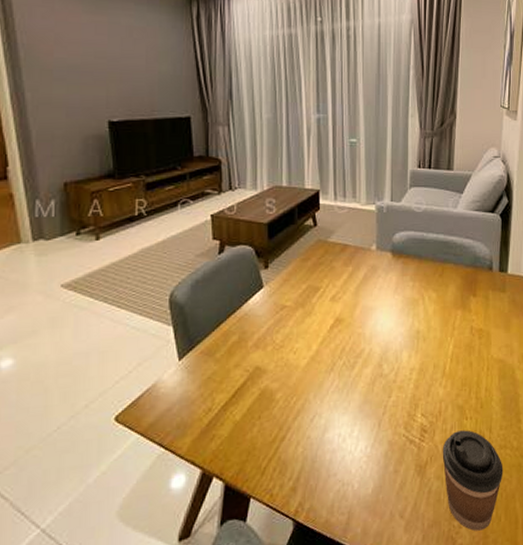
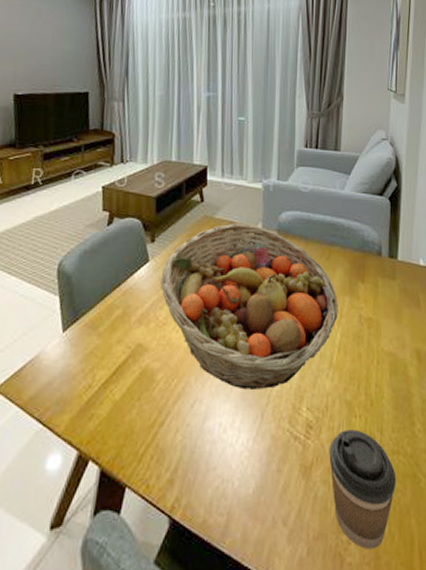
fruit basket: none [275,245,451,402] -> present [160,223,338,390]

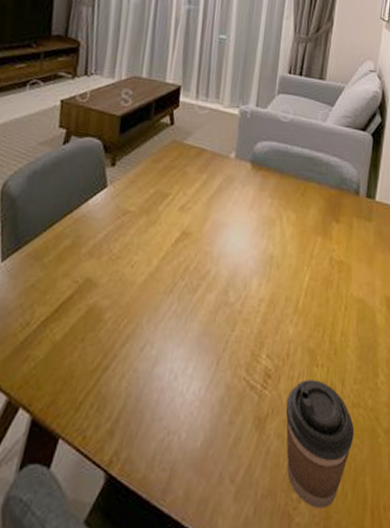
fruit basket: present [160,223,338,390] -> none [117,150,310,333]

